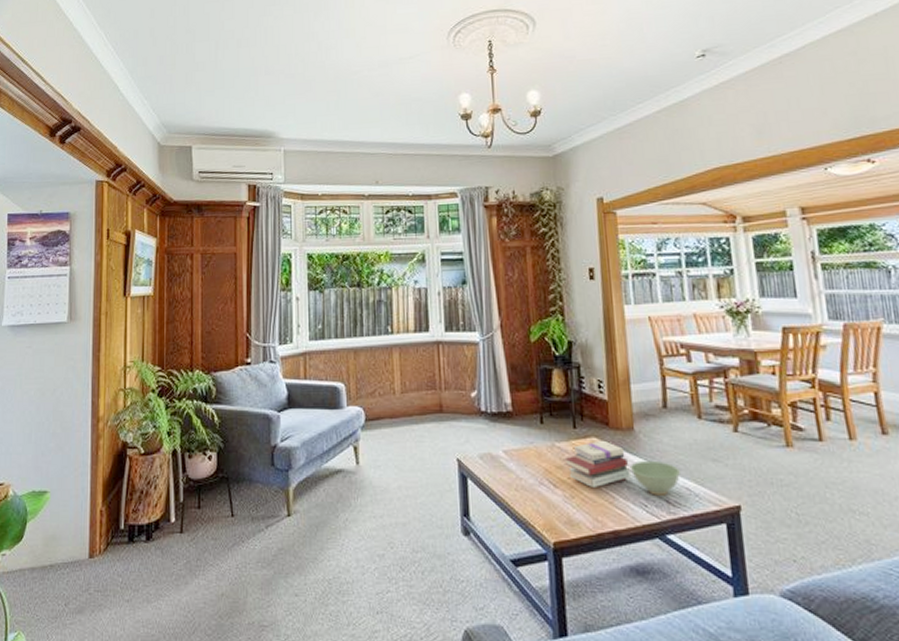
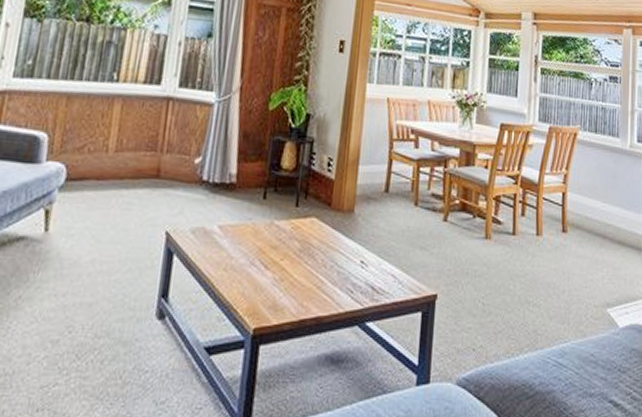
books: present [564,440,630,487] -> none [280,221,343,270]
bowl: present [629,460,680,495] -> none [343,244,389,282]

